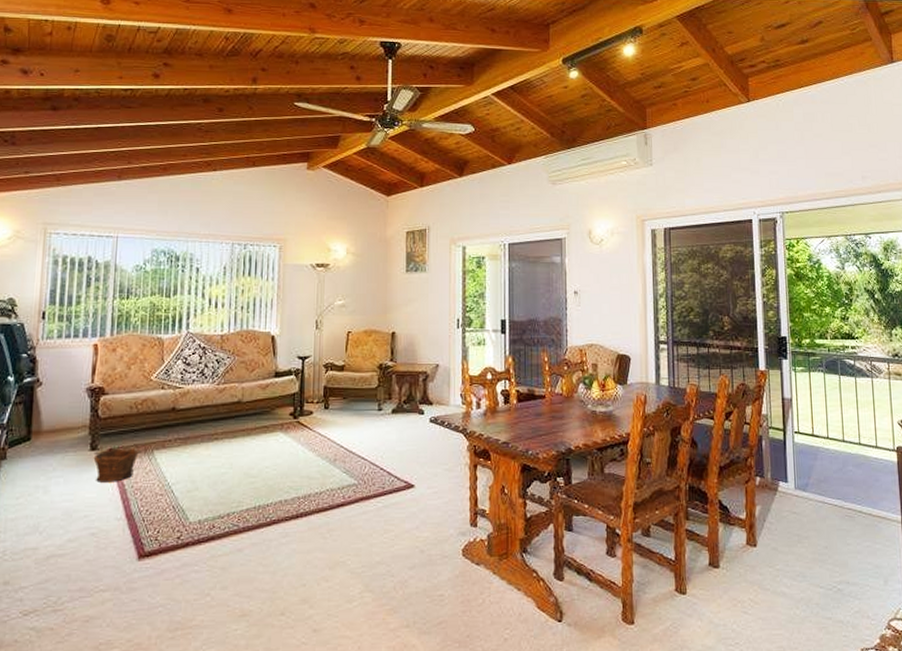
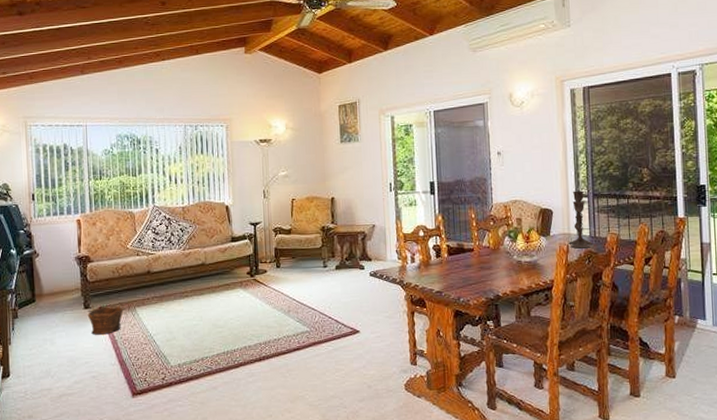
candlestick: none [646,337,671,400] -> present [568,190,592,249]

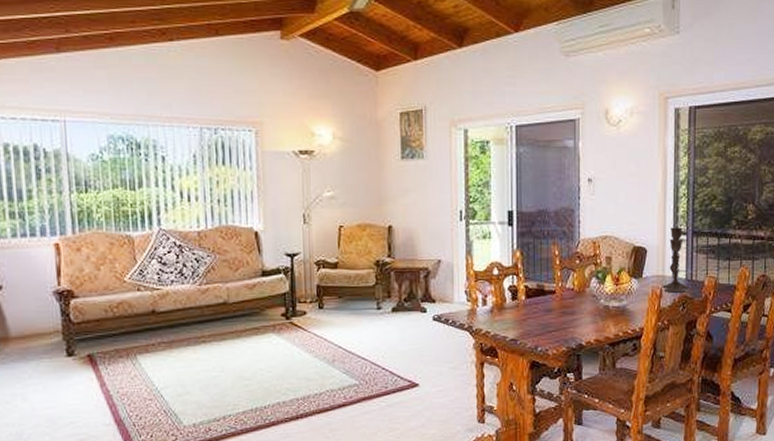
clay pot: present [87,306,125,335] -> none [71,353,122,389]

